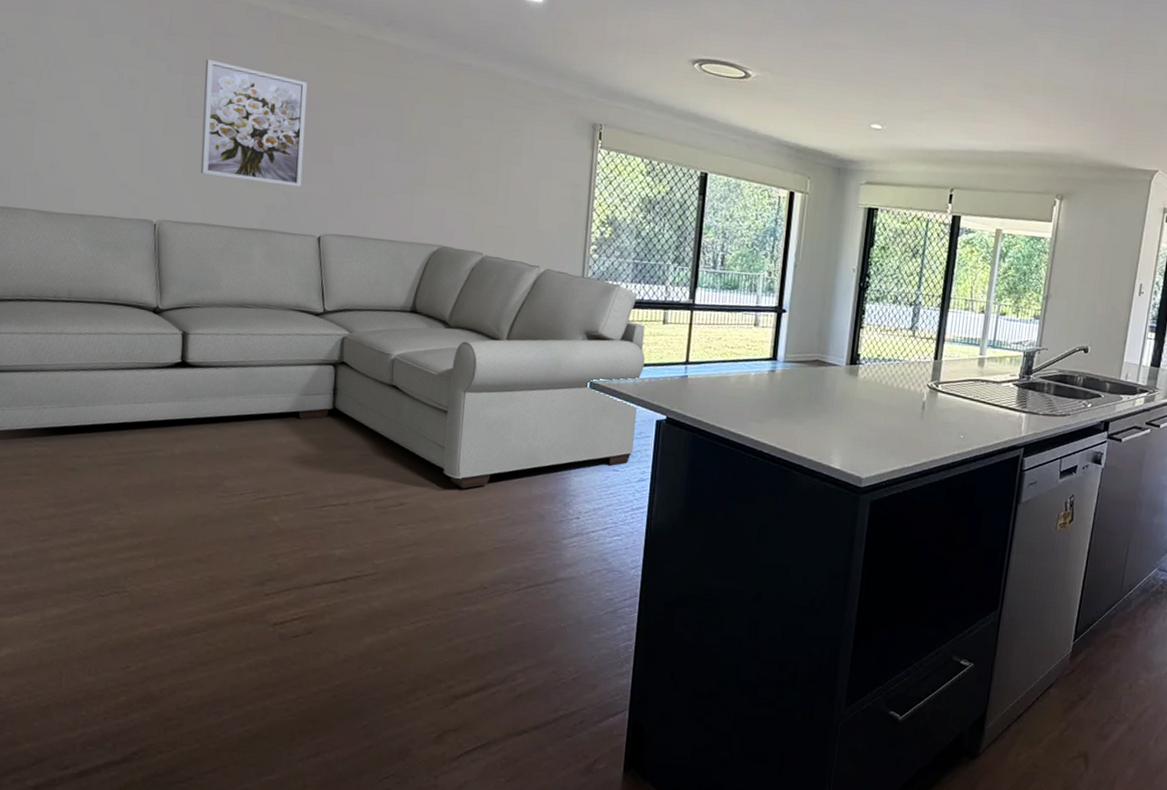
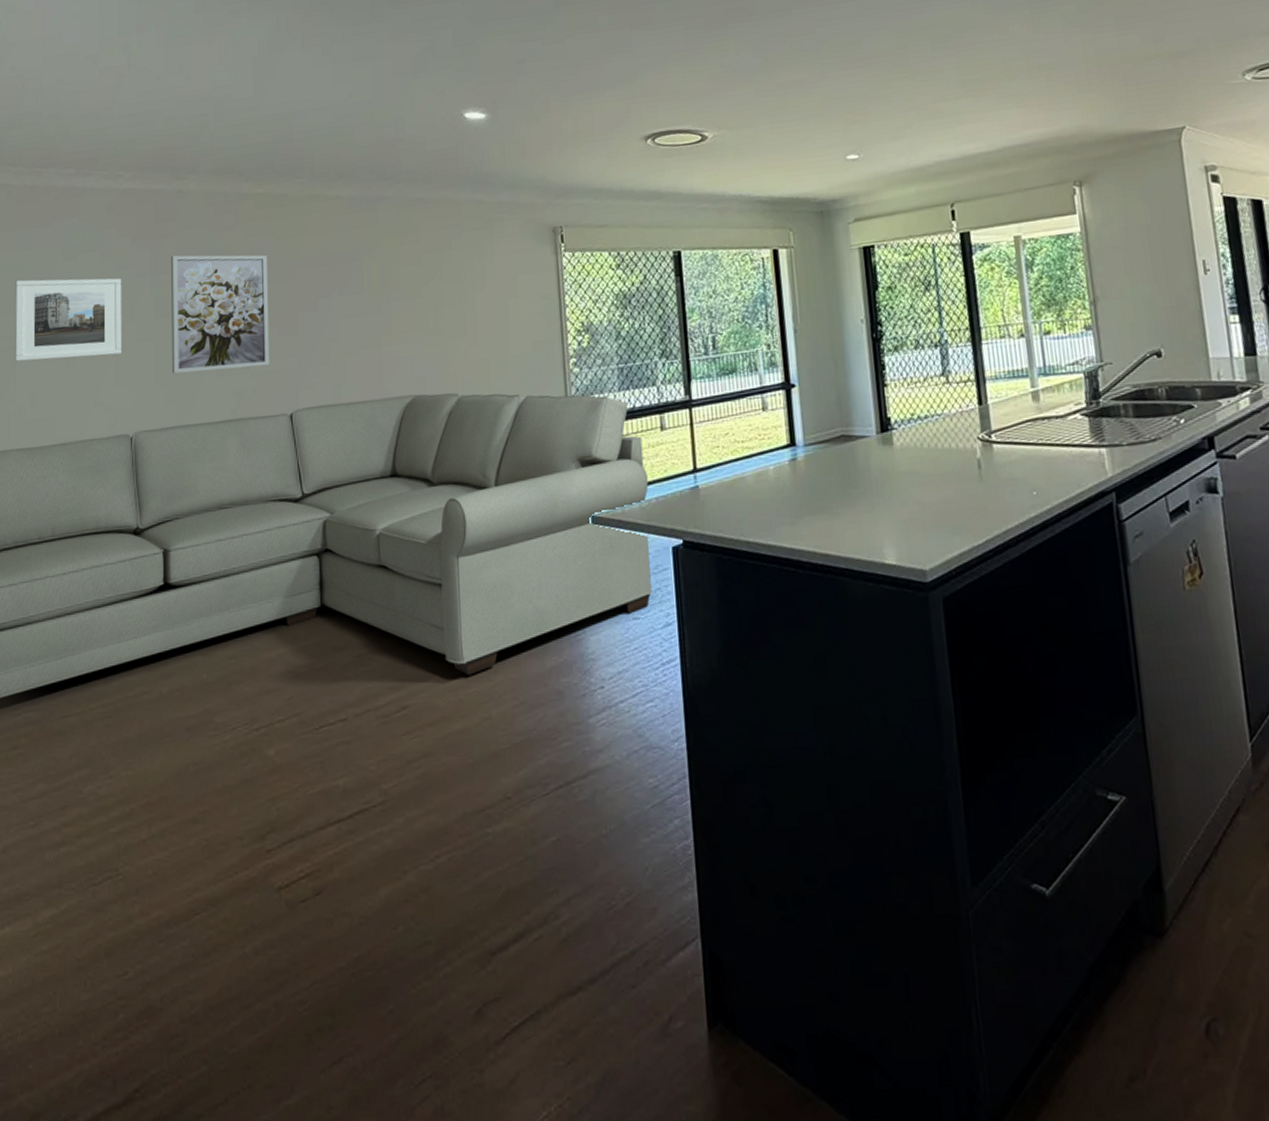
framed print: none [32,43,152,143] -> present [14,278,122,362]

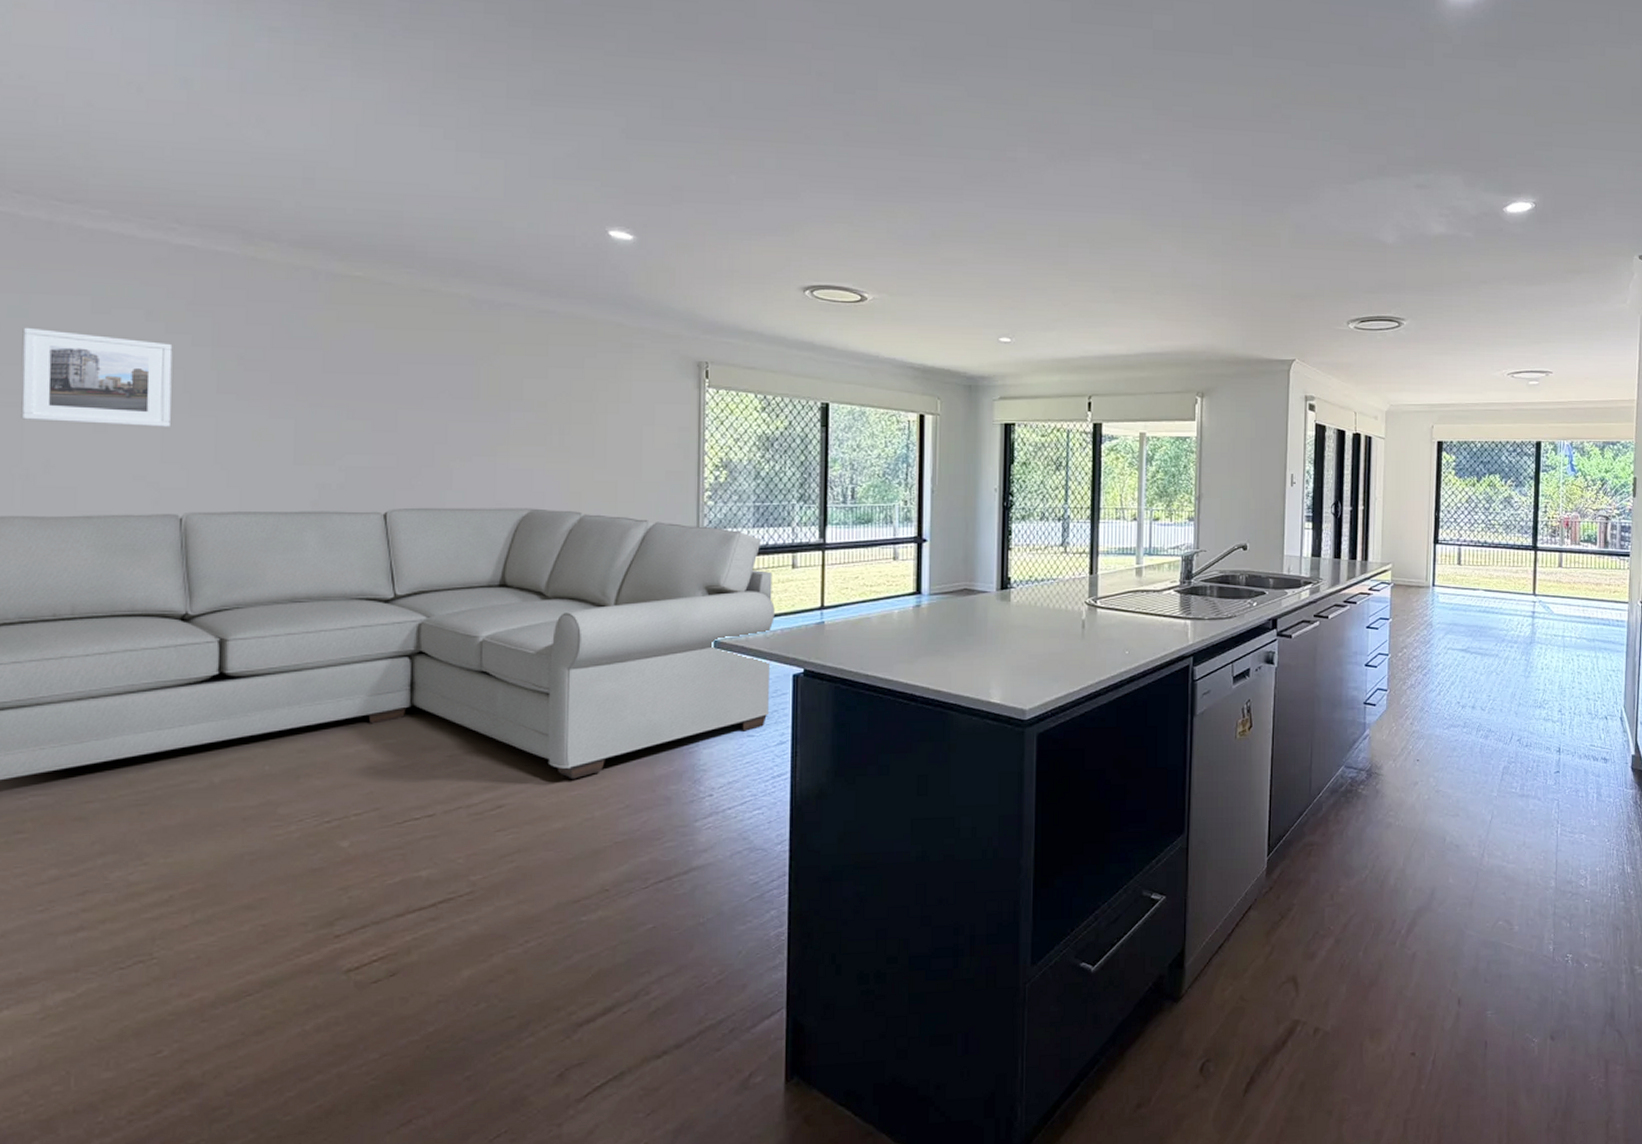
wall art: present [170,254,270,374] -> none [236,328,364,461]

